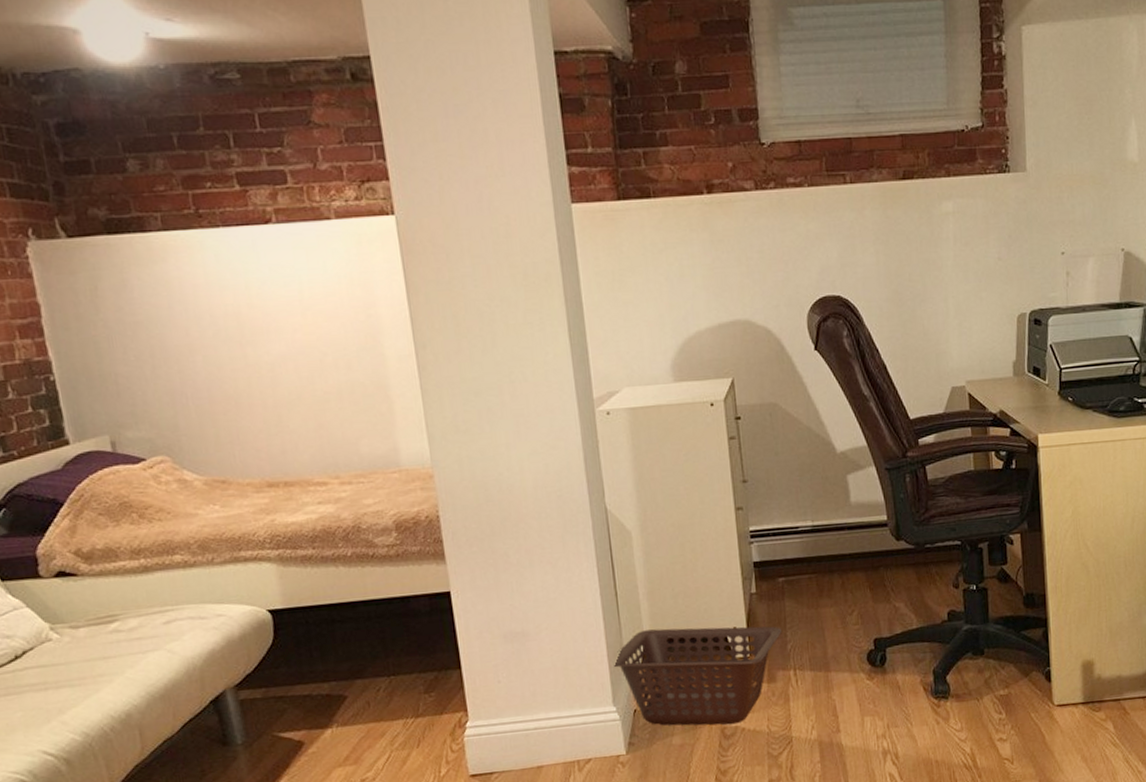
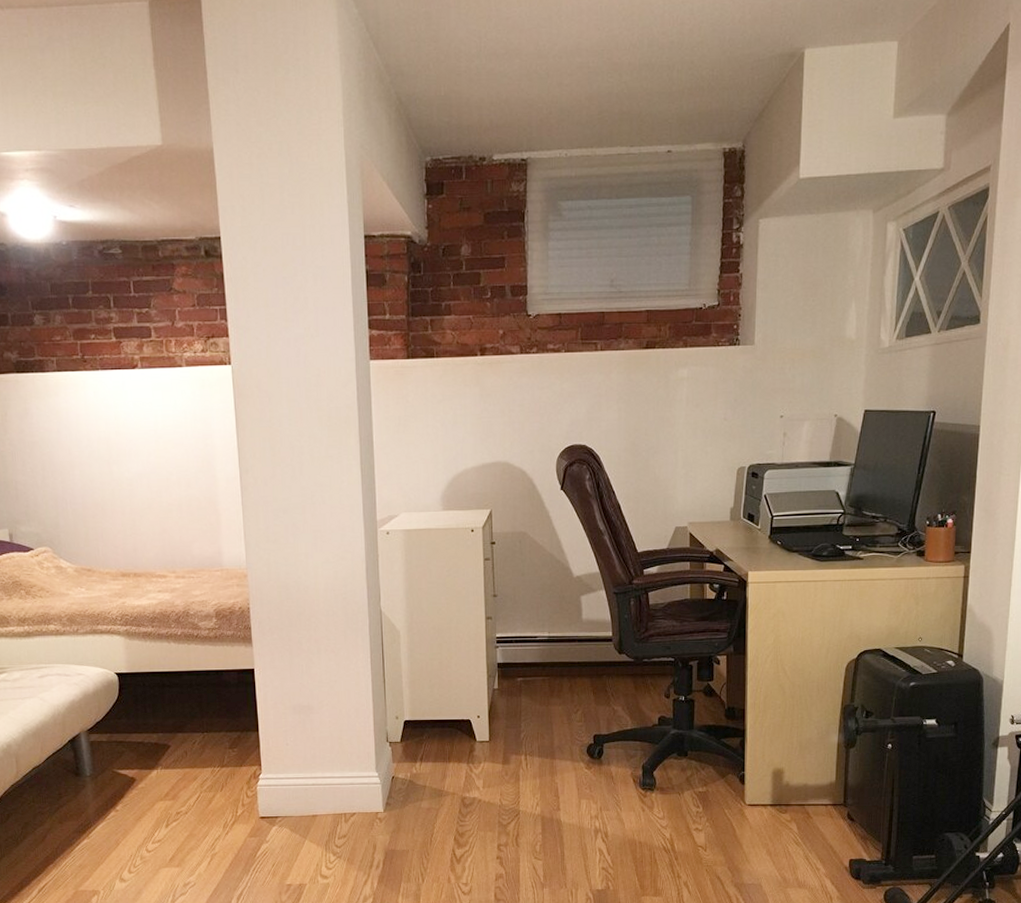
laundry basket: present [614,626,783,726] -> none [379,712,518,796]

